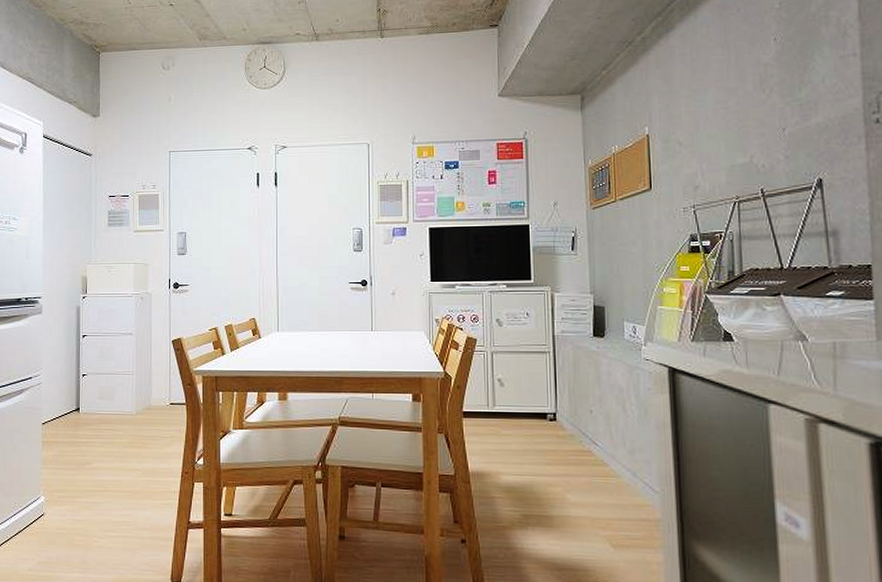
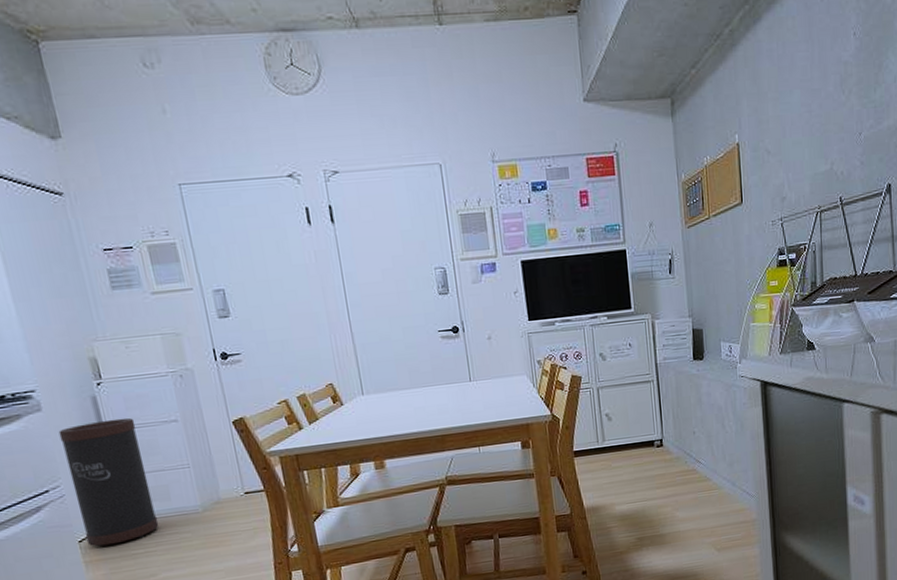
trash can: none [48,326,102,431] -> present [58,418,159,547]

